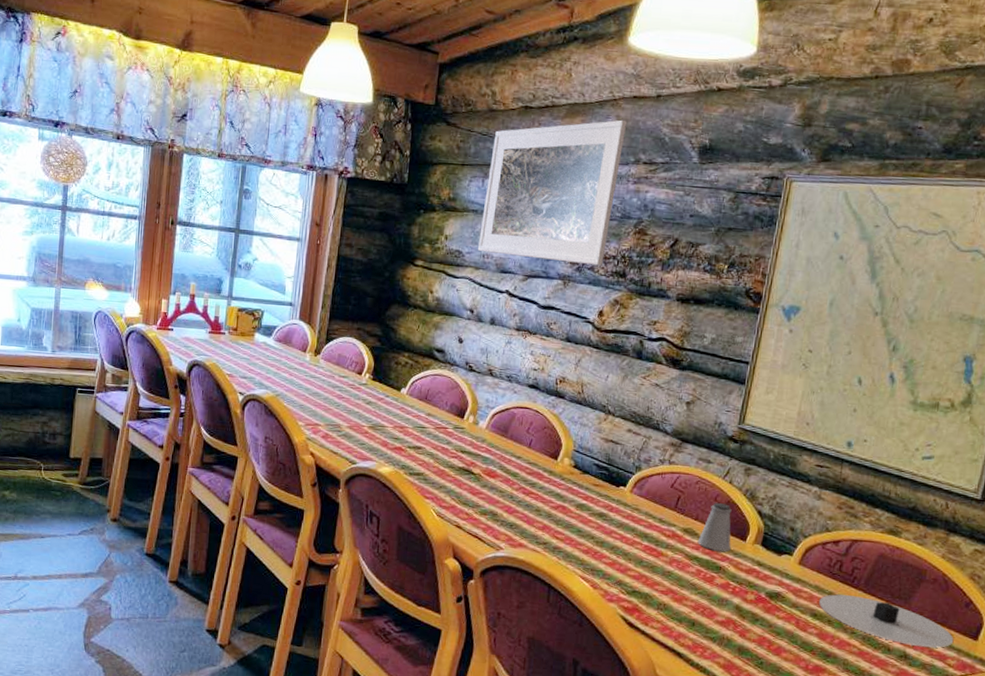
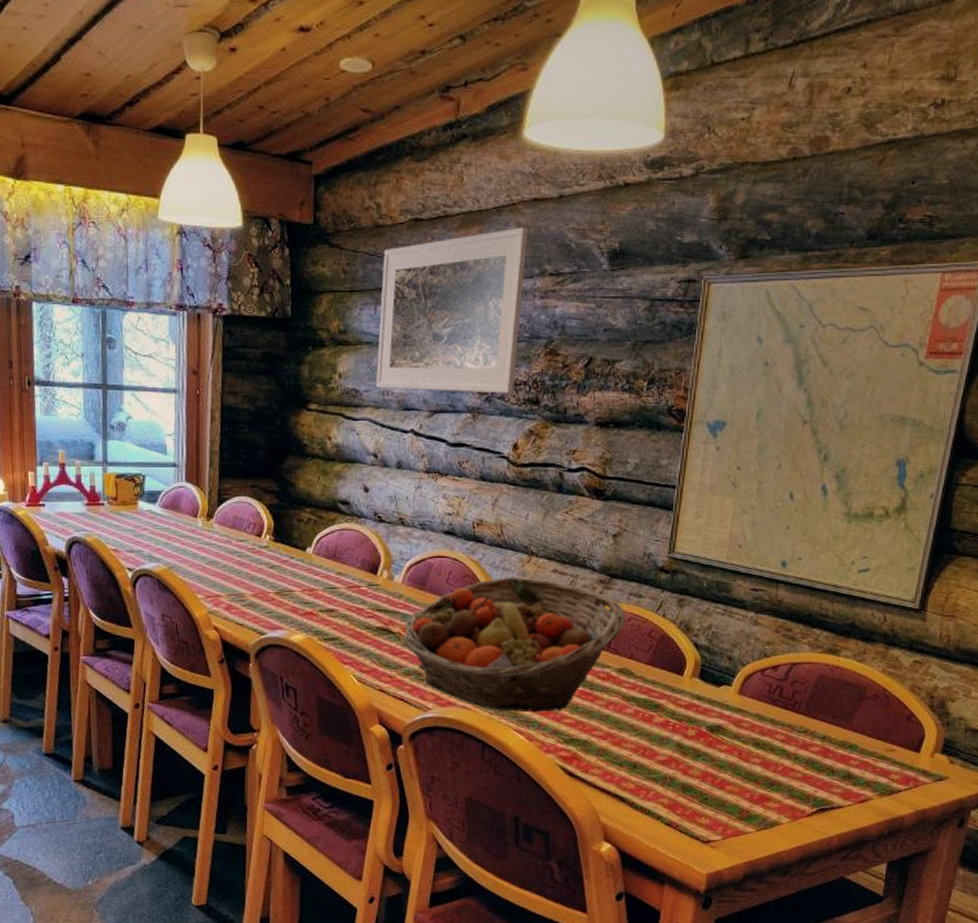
fruit basket: none [482,432,694,563] -> present [403,577,625,713]
saltshaker: present [697,502,732,552] -> none [633,638,668,689]
plate: present [819,594,954,648] -> none [761,721,897,764]

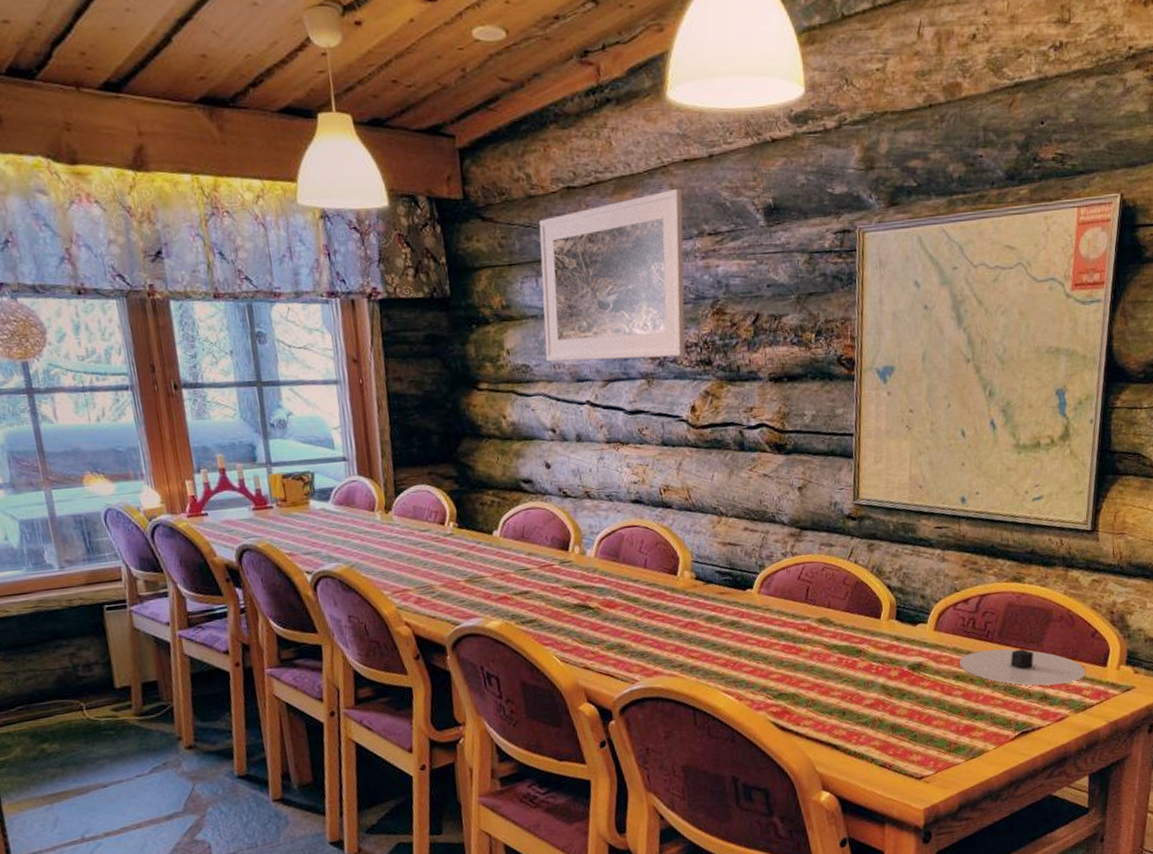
fruit basket: present [403,577,625,713] -> none [602,538,819,674]
plate: none [761,721,897,764] -> present [959,649,1086,686]

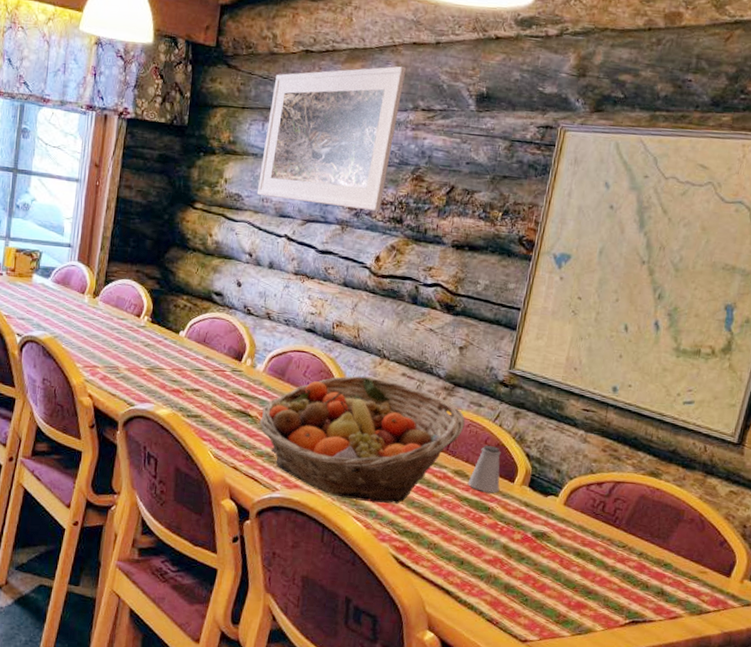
fruit basket: none [602,538,819,674] -> present [259,375,465,504]
saltshaker: none [833,584,867,635] -> present [467,444,501,493]
plate: present [959,649,1086,686] -> none [582,534,708,585]

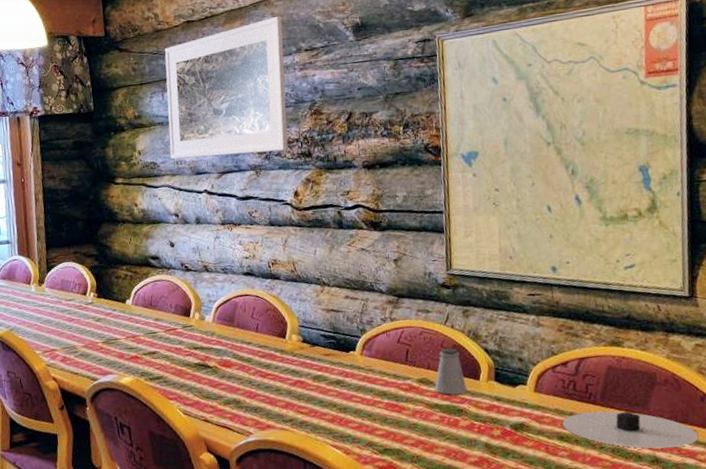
fruit basket: present [259,375,465,504] -> none [219,305,418,429]
plate: none [582,534,708,585] -> present [562,411,699,449]

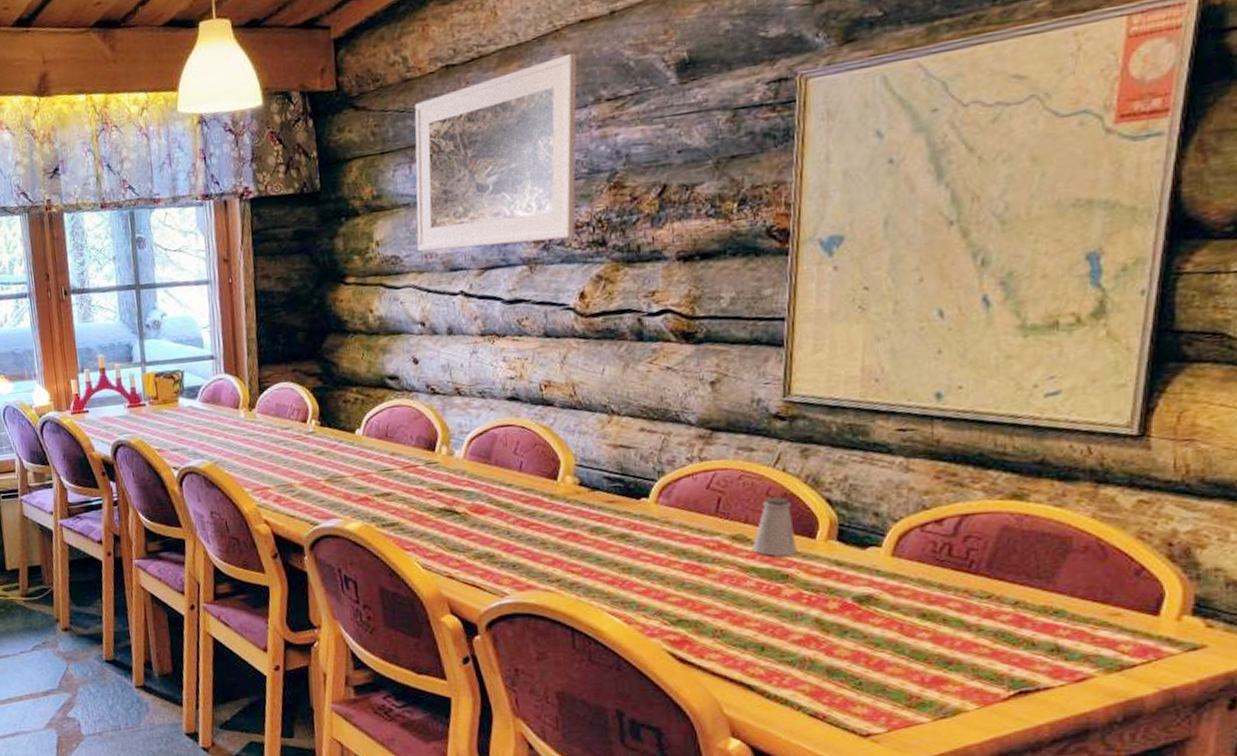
plate: present [562,411,699,449] -> none [927,583,1125,635]

